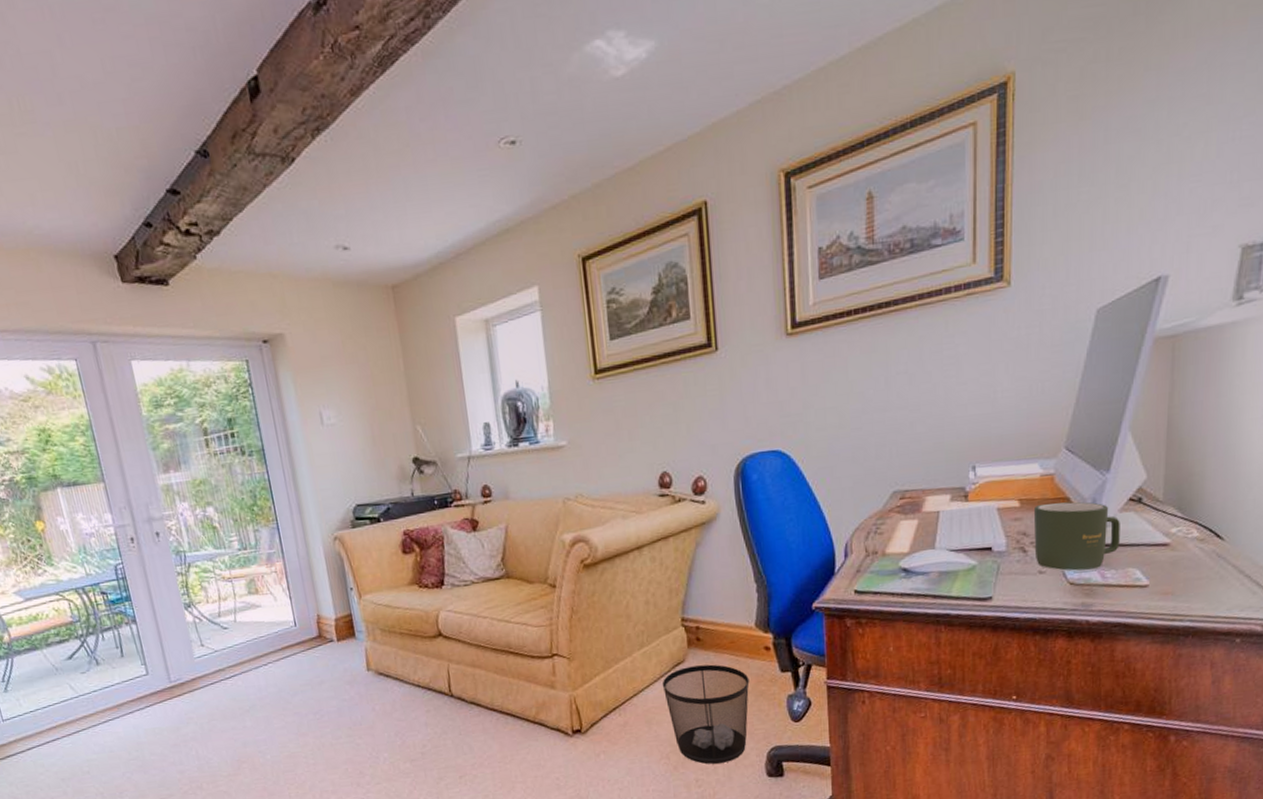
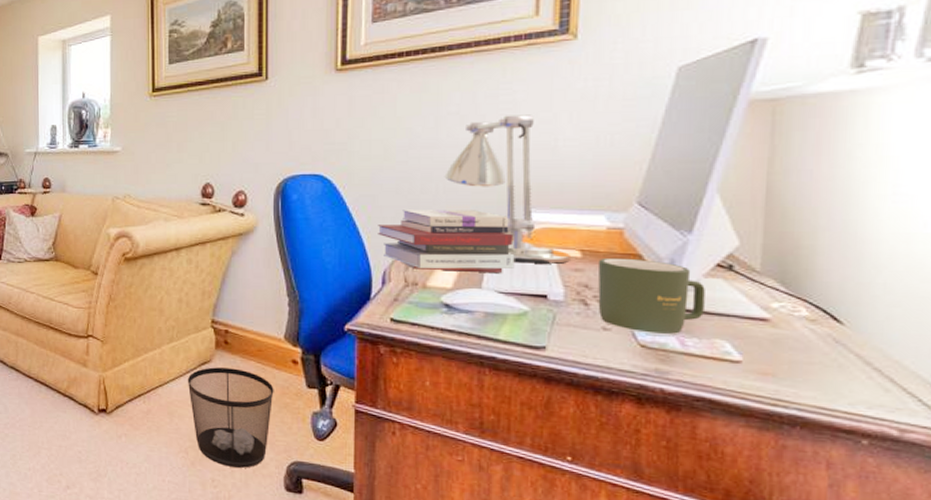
books: none [837,471,963,538] -> present [378,210,515,273]
desk lamp: none [896,368,1010,519] -> present [444,114,570,264]

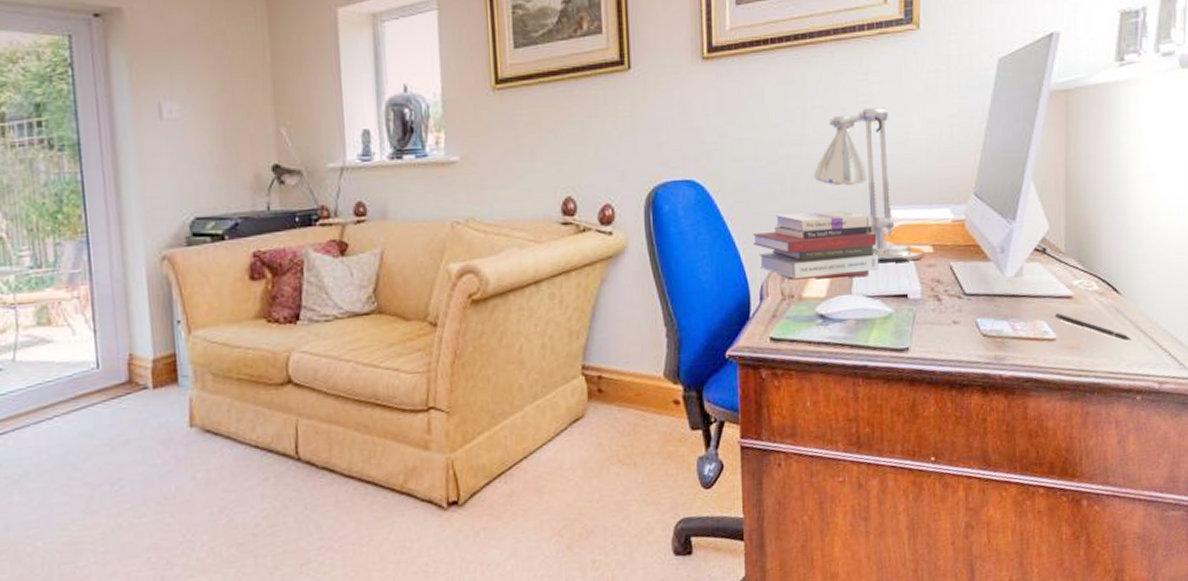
waste bin: present [187,367,274,468] -> none [556,420,656,542]
mug: present [598,257,705,337] -> none [947,249,1028,324]
pen: none [742,335,857,377] -> present [1055,313,1131,341]

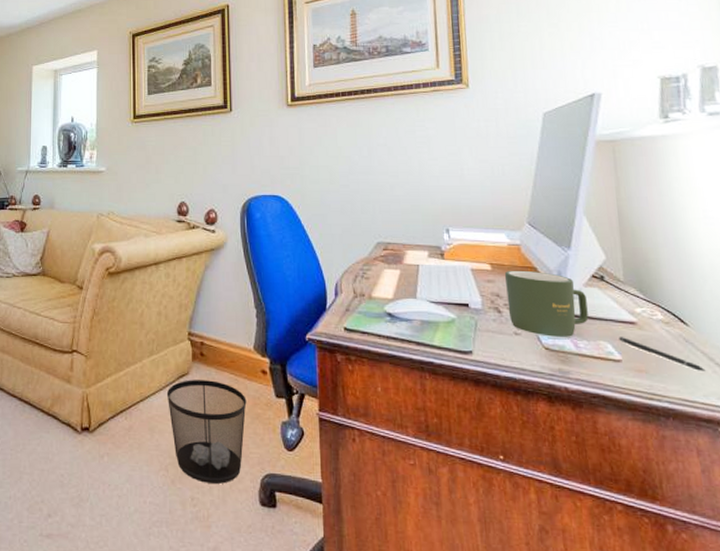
waste bin: none [556,420,656,542] -> present [166,380,247,484]
books: present [753,210,879,280] -> none [329,228,441,284]
desk lamp: present [812,107,924,263] -> none [379,148,483,276]
mug: none [947,249,1028,324] -> present [505,270,589,340]

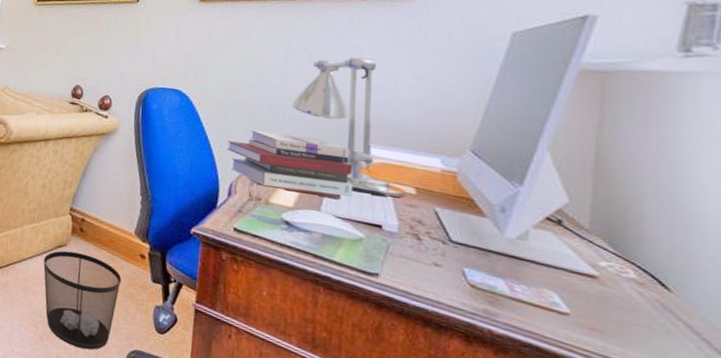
books: none [329,228,441,284] -> present [227,130,353,199]
desk lamp: none [379,148,483,276] -> present [291,57,406,198]
mug: present [505,270,589,340] -> none [430,197,535,281]
pen: present [618,337,706,371] -> none [570,288,686,345]

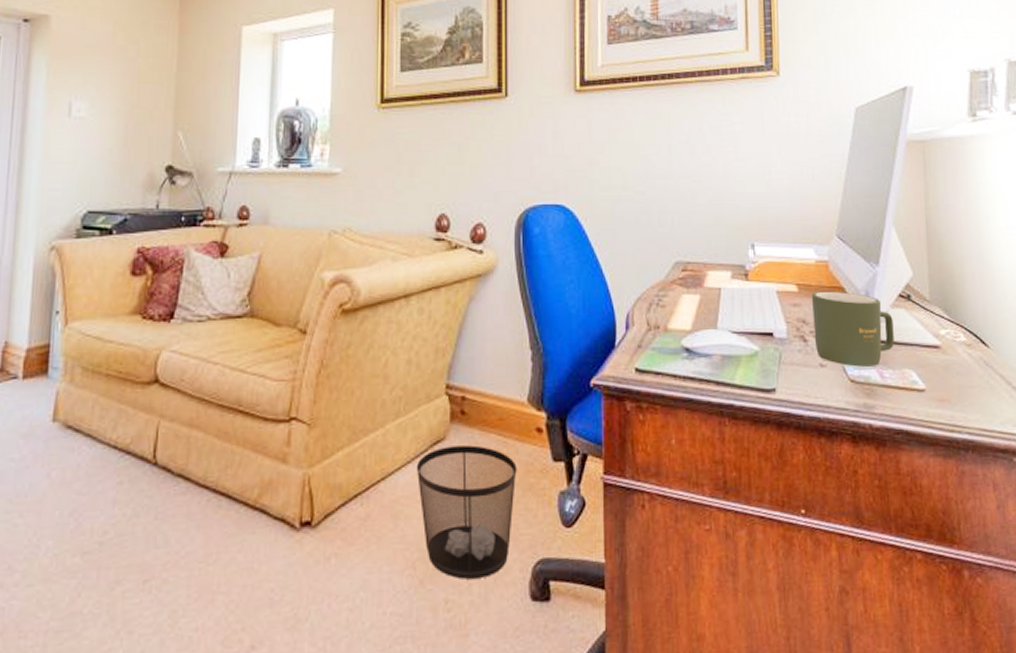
books: present [227,130,353,199] -> none [620,244,744,312]
desk lamp: present [291,57,406,198] -> none [678,146,789,300]
mug: none [430,197,535,281] -> present [812,291,894,370]

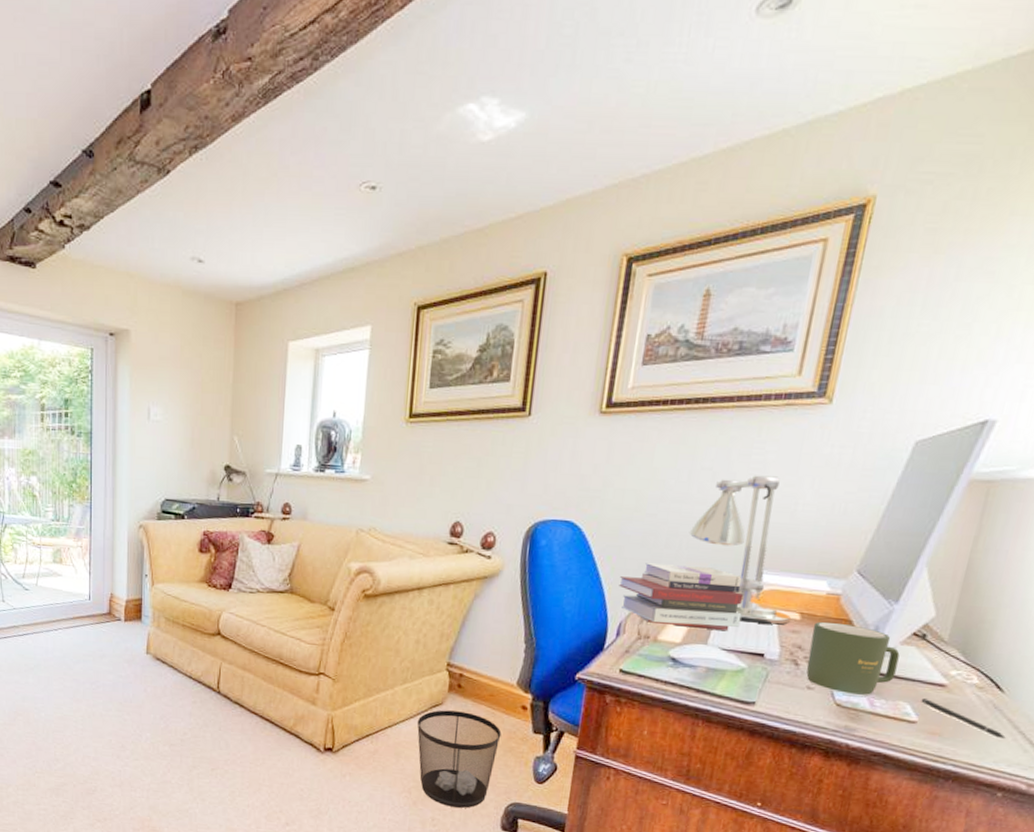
books: none [620,244,744,312] -> present [619,563,744,630]
desk lamp: none [678,146,789,300] -> present [689,475,791,625]
pen: none [923,363,1003,397] -> present [921,698,1006,738]

